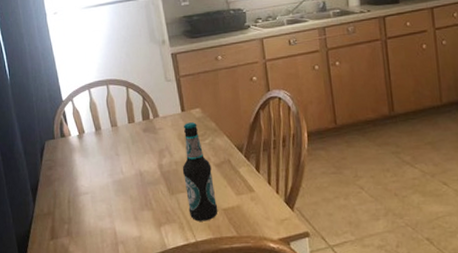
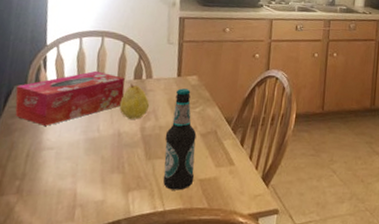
tissue box: none [47,117,137,174] -> present [15,70,125,126]
fruit: none [135,124,162,159] -> present [119,83,150,120]

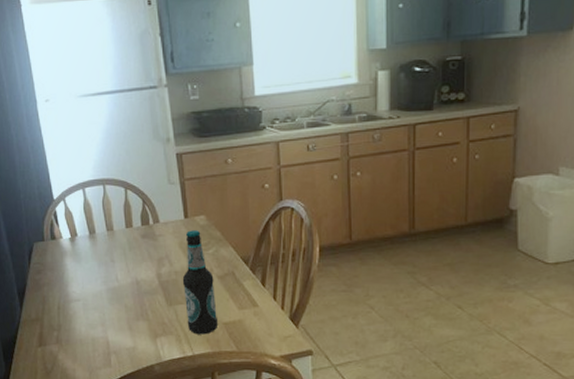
tissue box: present [15,70,125,126] -> none [36,220,135,279]
fruit: present [119,83,150,120] -> none [132,229,162,267]

